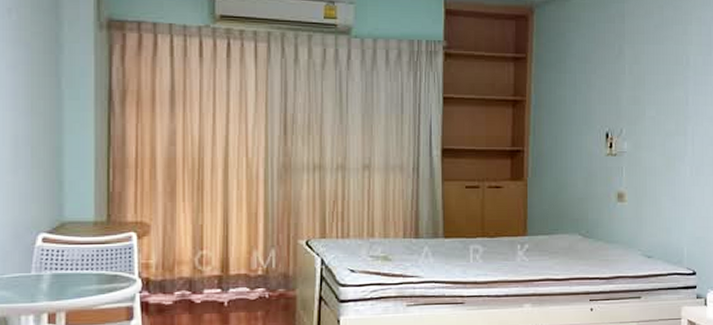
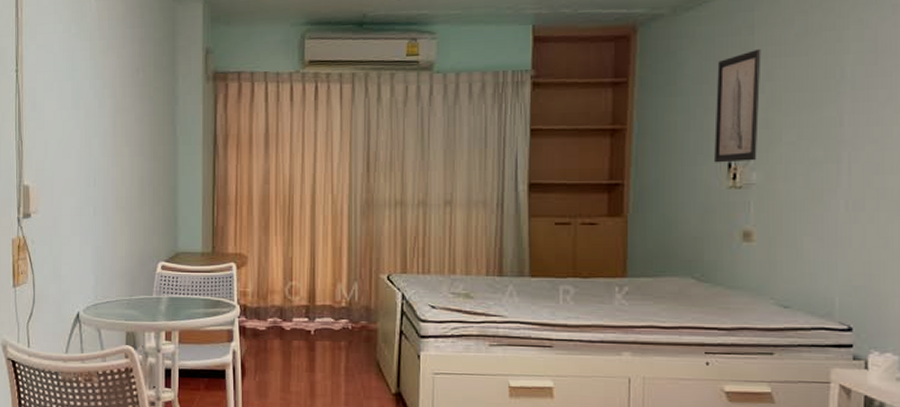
wall art: none [595,35,630,133] -> present [714,48,761,163]

